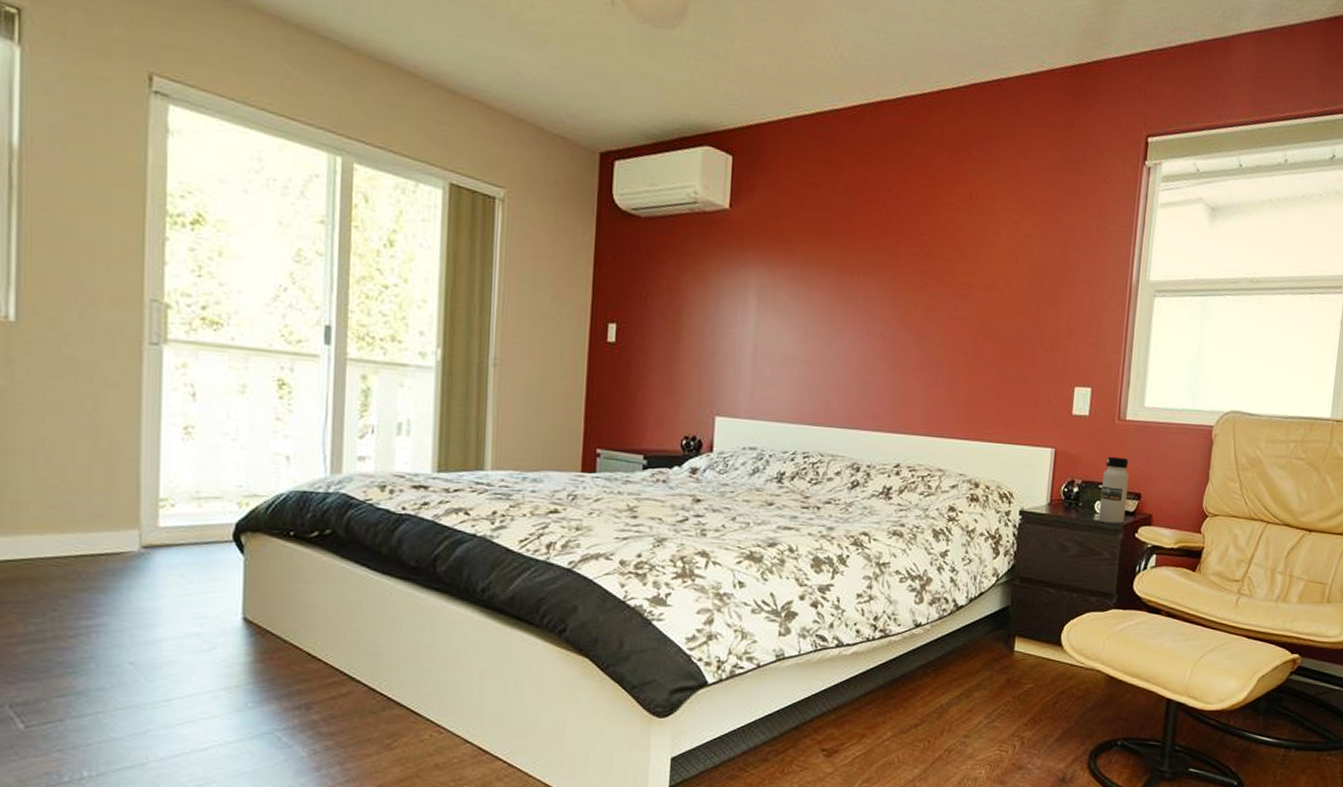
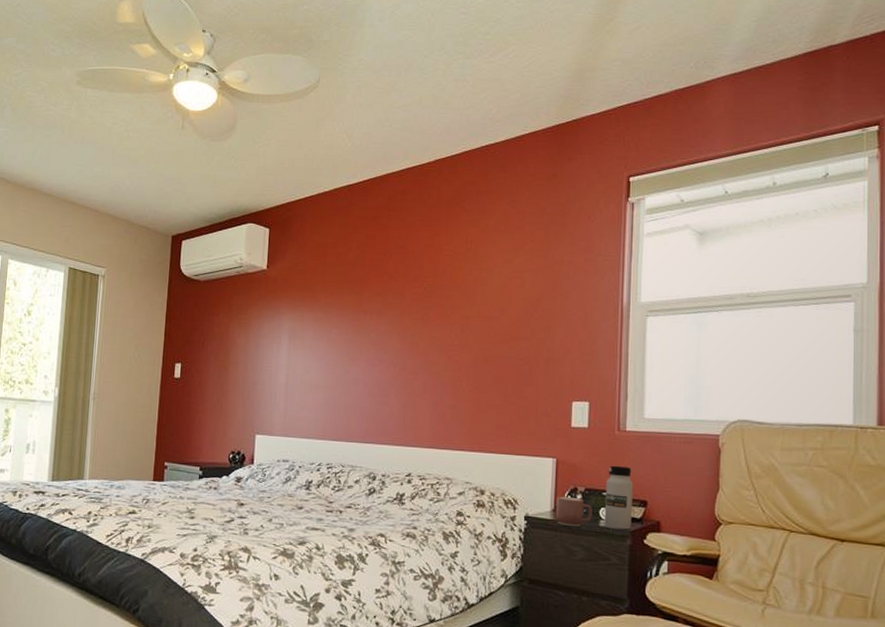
mug: none [1051,489,1088,522] -> present [555,496,592,527]

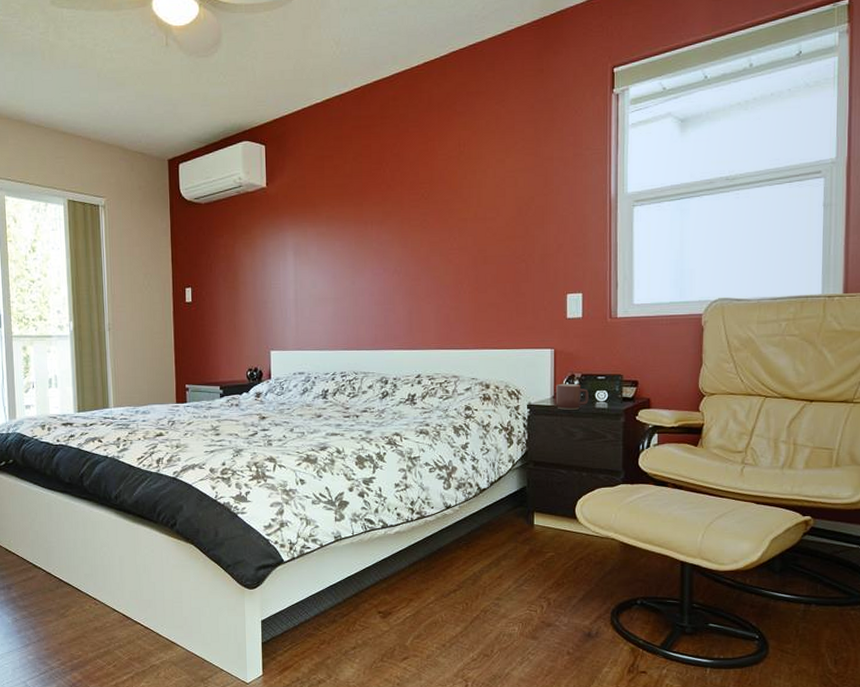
water bottle: present [604,465,633,531] -> none [599,350,625,410]

